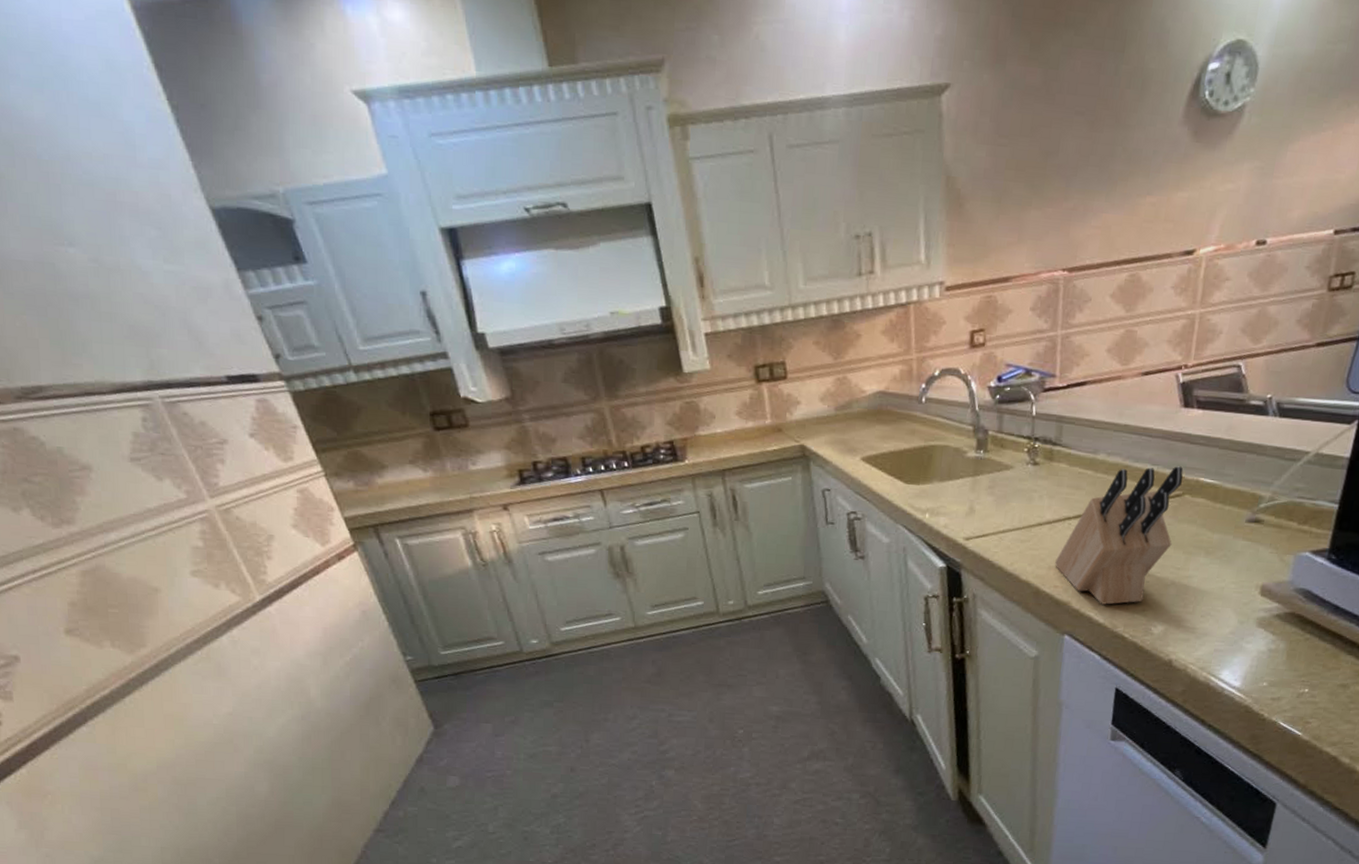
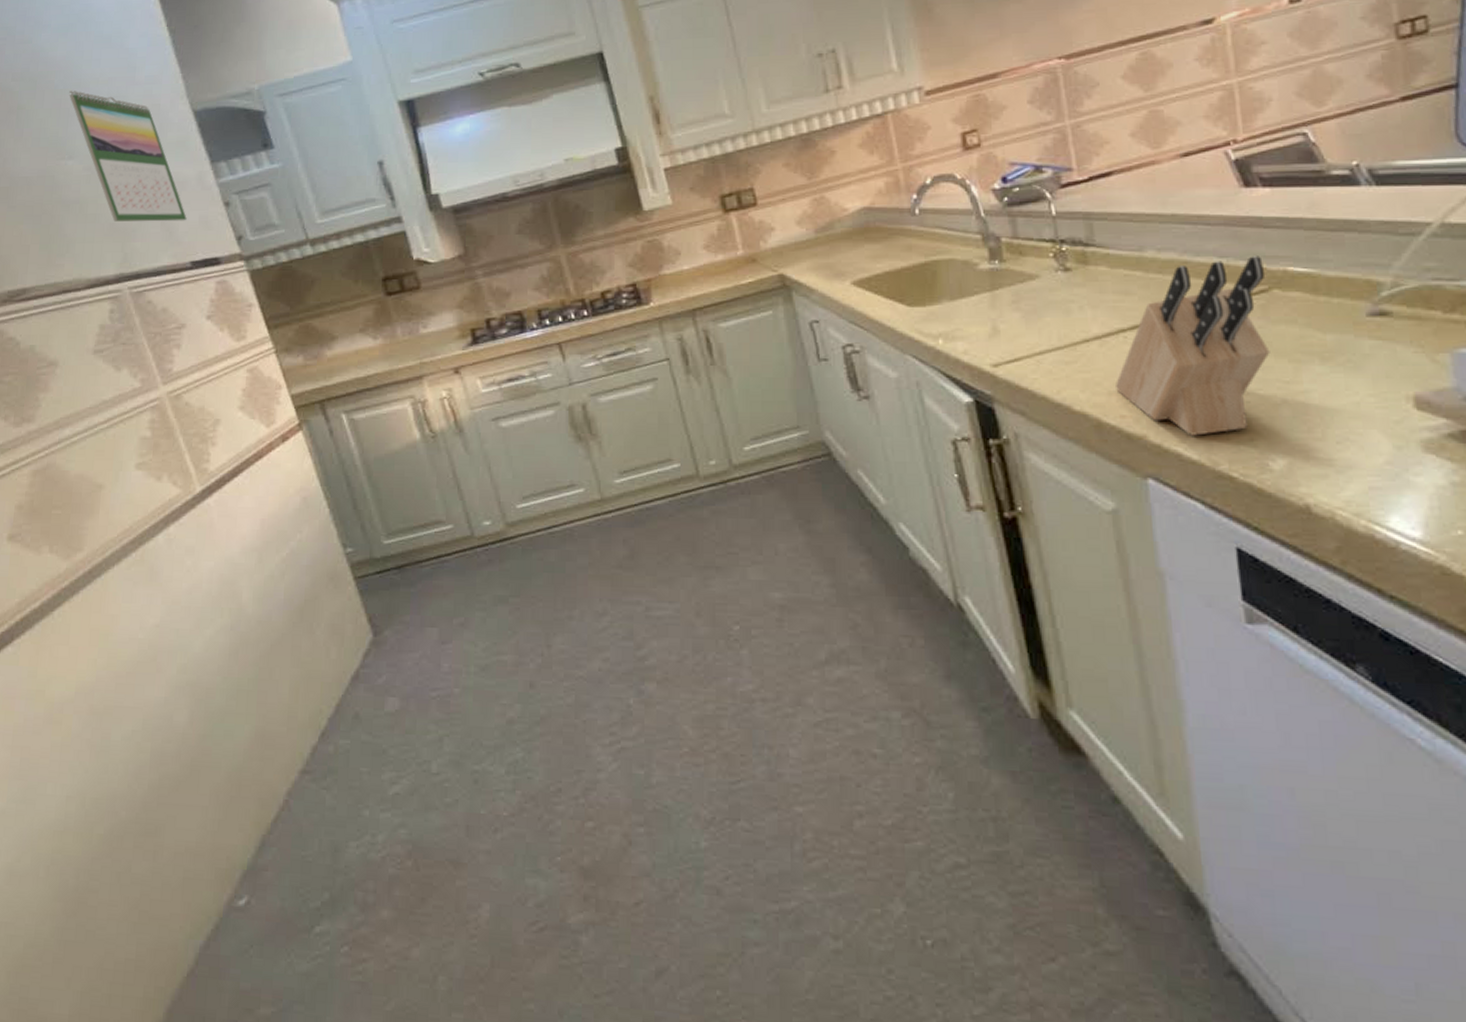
calendar: none [57,163,217,332] -> present [69,90,187,222]

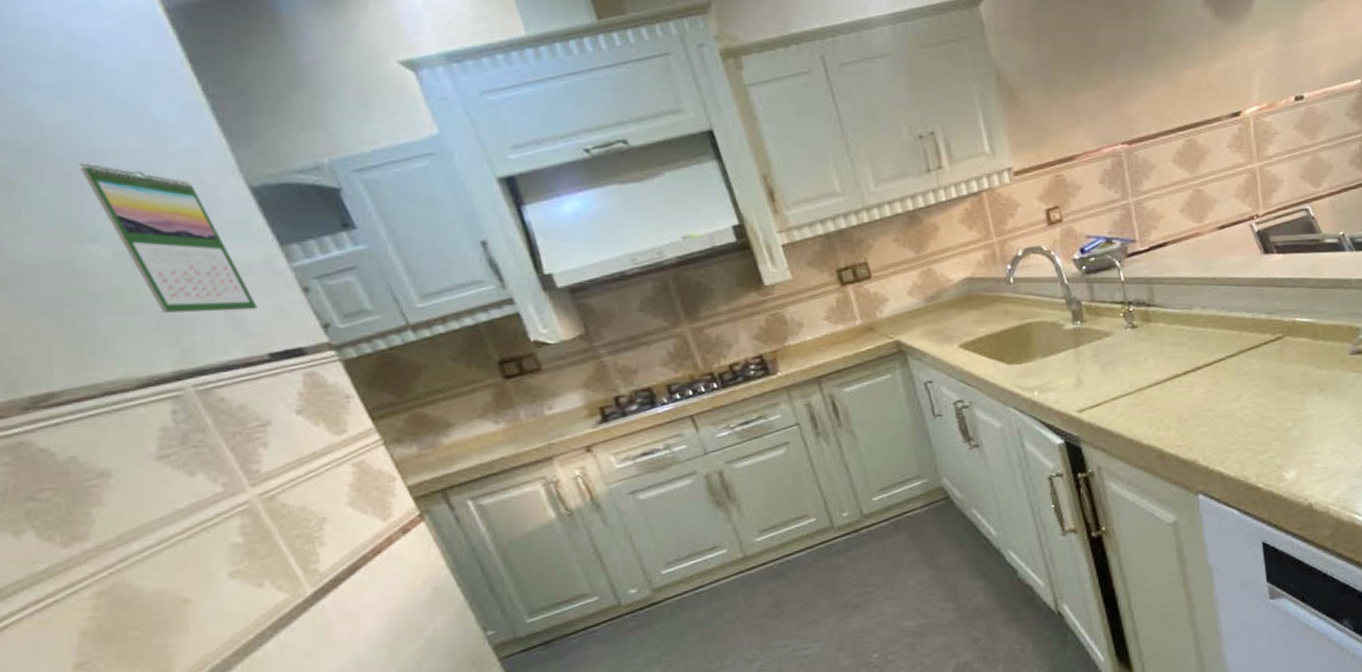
knife block: present [1116,256,1270,436] -> none [1173,310,1284,458]

